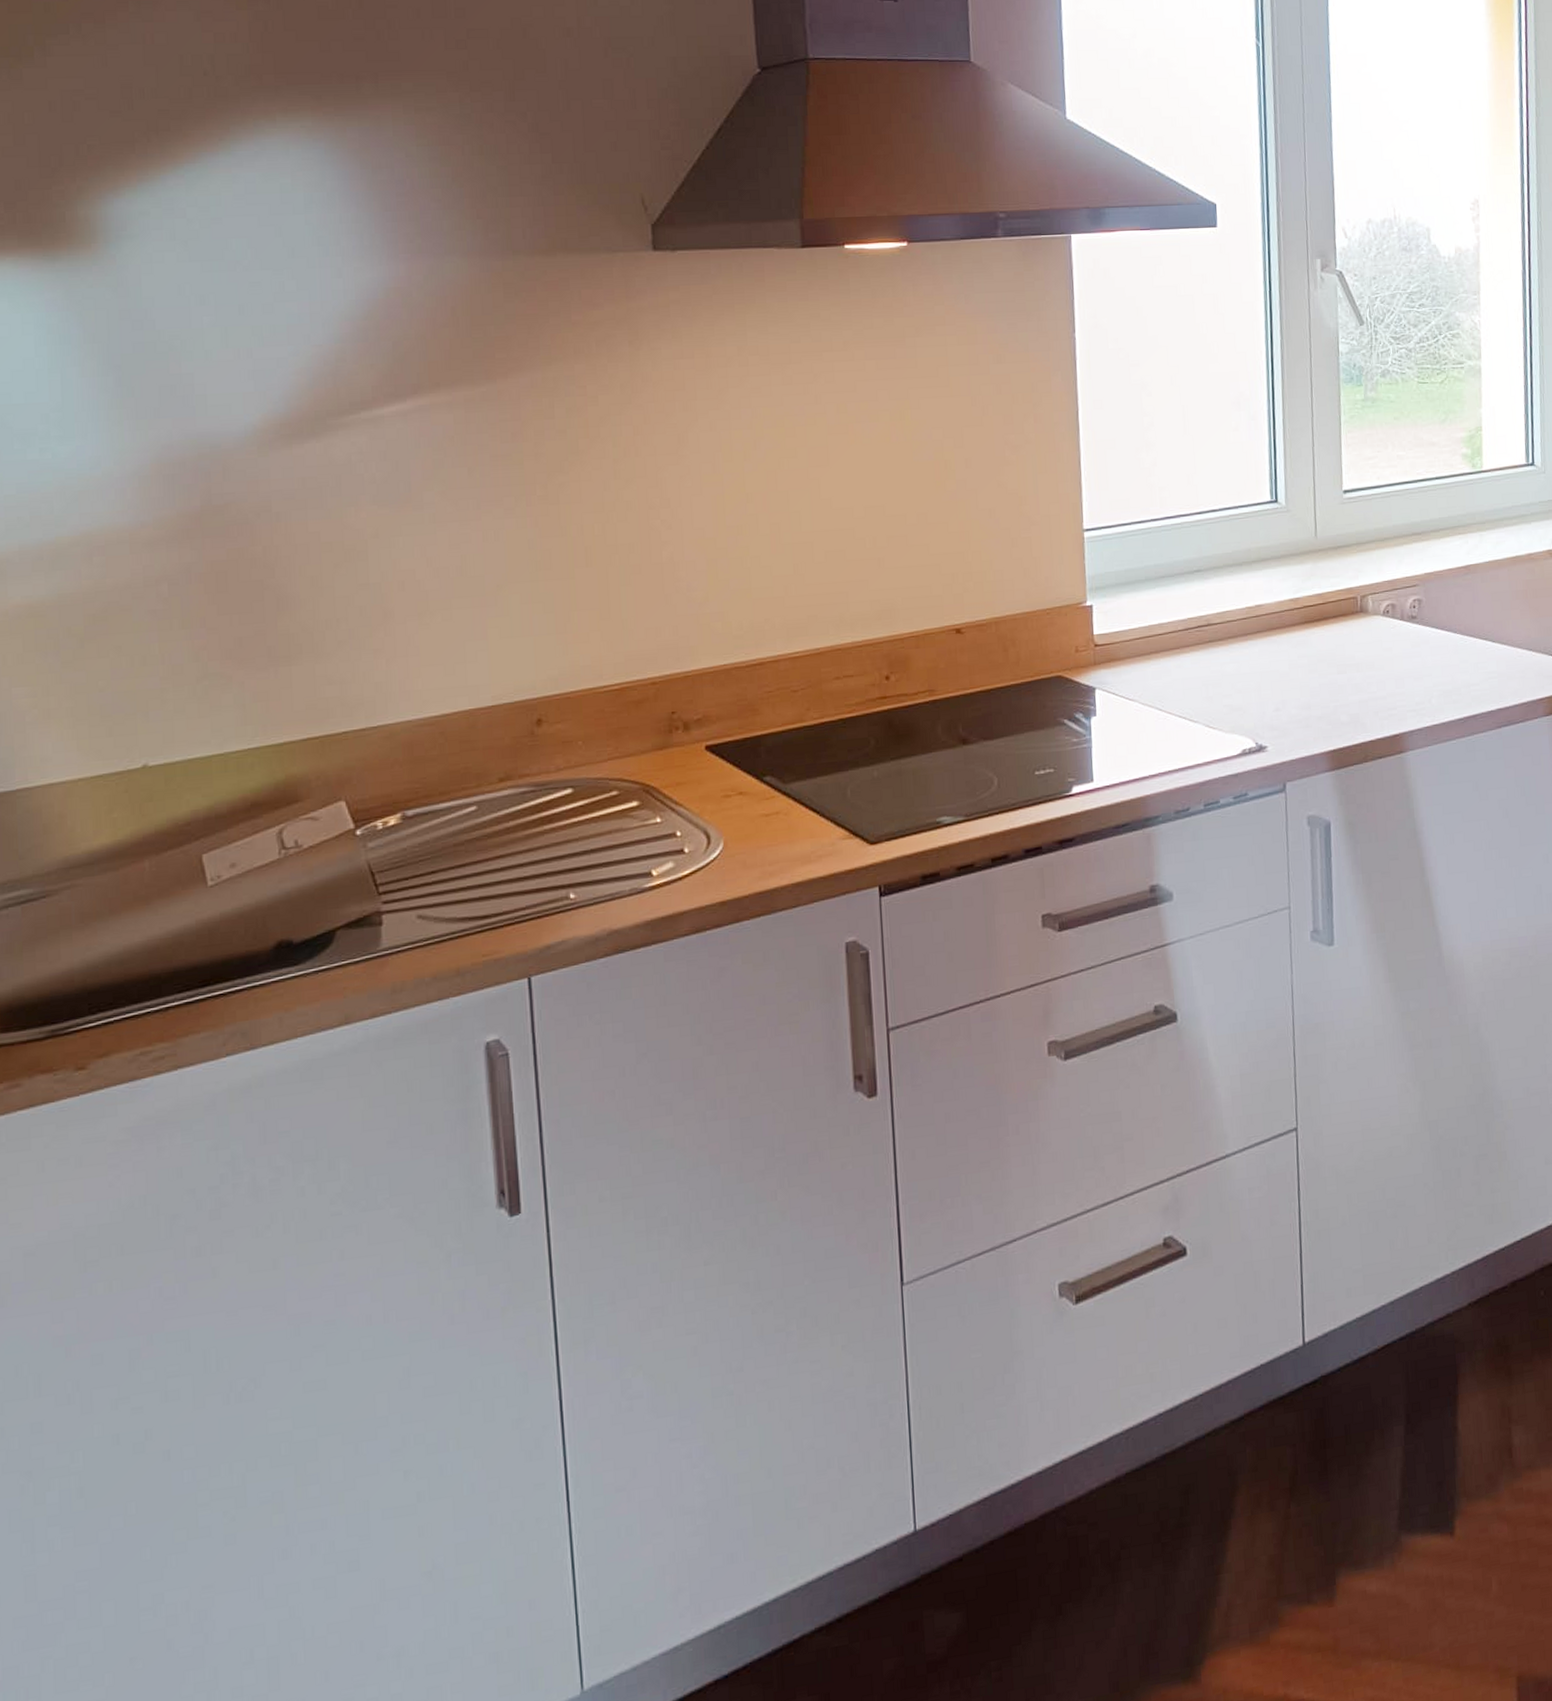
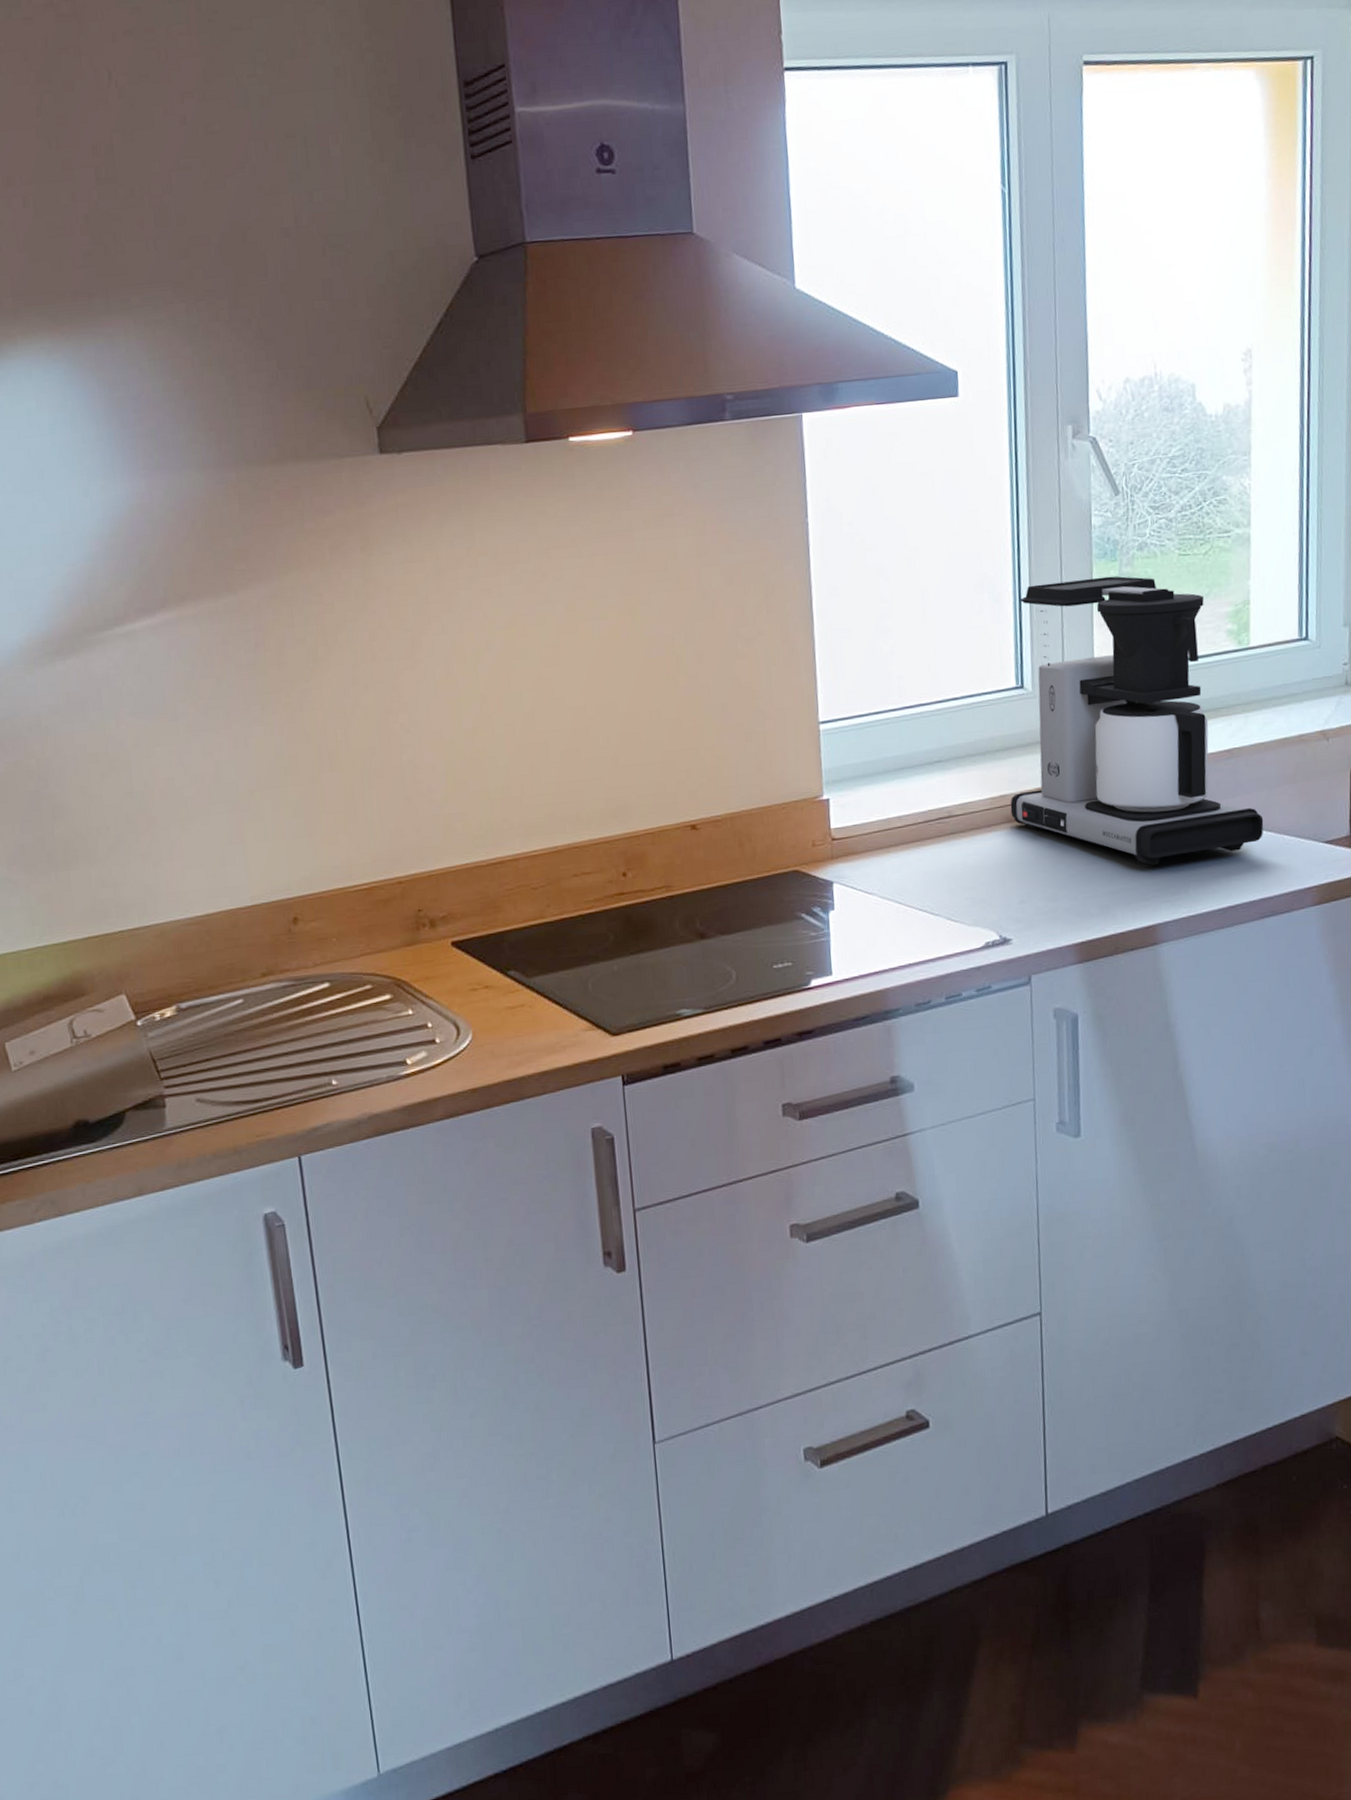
coffee maker: none [1265,399,1499,676] -> present [1010,576,1264,866]

